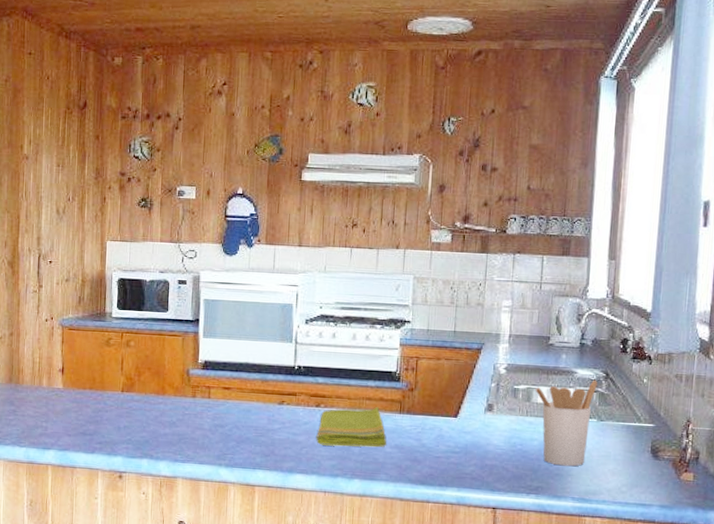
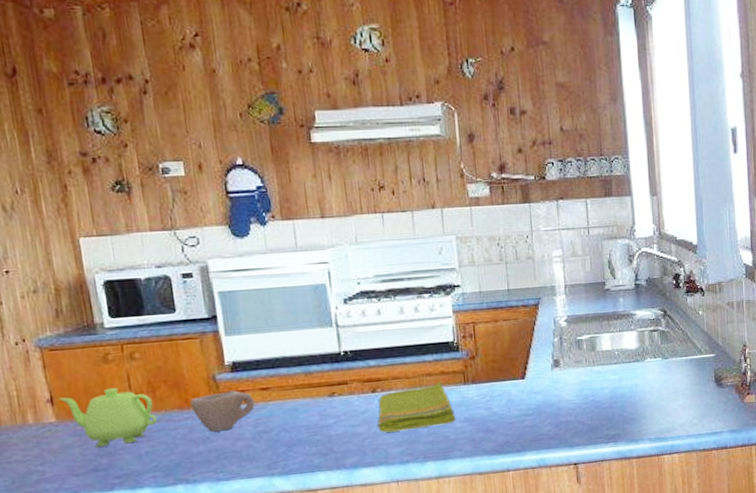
teapot: none [68,367,138,417] -> present [58,387,158,447]
cup: none [165,385,217,419] -> present [190,390,255,432]
utensil holder: present [534,379,598,467] -> none [597,319,657,410]

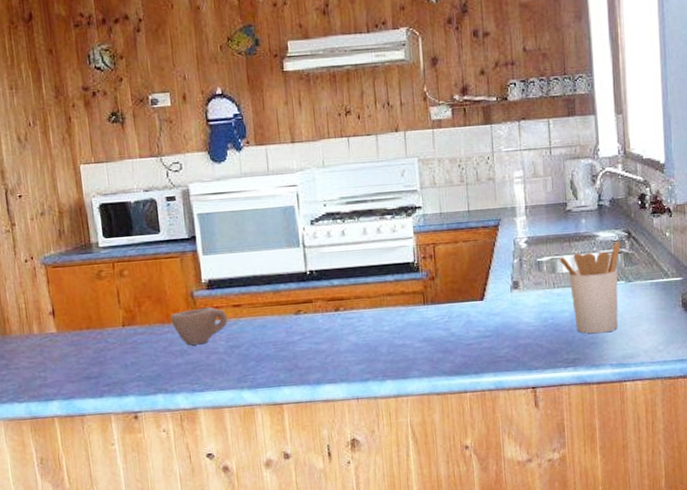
teapot: present [58,387,158,447] -> none [59,302,142,357]
dish towel: present [377,382,456,433] -> none [340,302,415,351]
utensil holder: none [597,319,657,410] -> present [557,240,621,334]

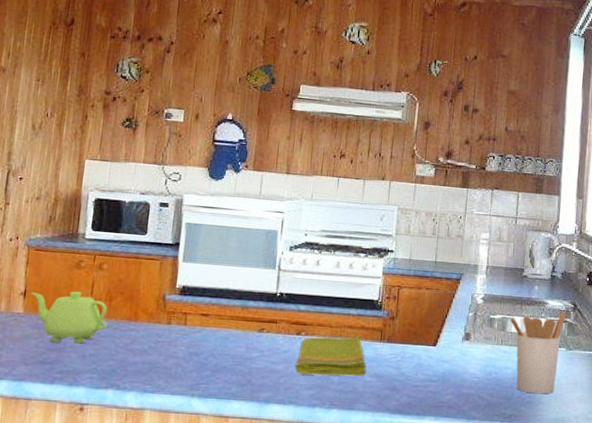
teapot: none [59,302,142,357] -> present [31,291,108,344]
cup: present [170,307,228,346] -> none [138,311,194,347]
dish towel: none [340,302,415,351] -> present [295,335,367,376]

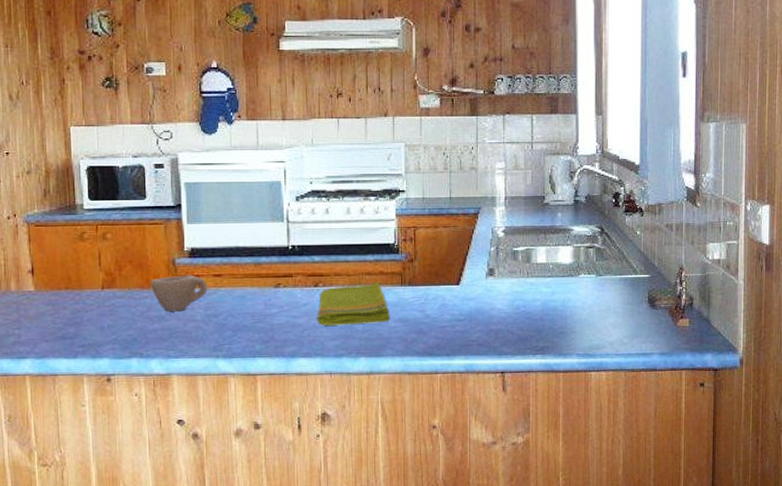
teapot: present [31,291,108,344] -> none [38,263,121,317]
cup: none [138,311,194,347] -> present [151,275,208,312]
utensil holder: present [509,310,566,394] -> none [533,235,593,324]

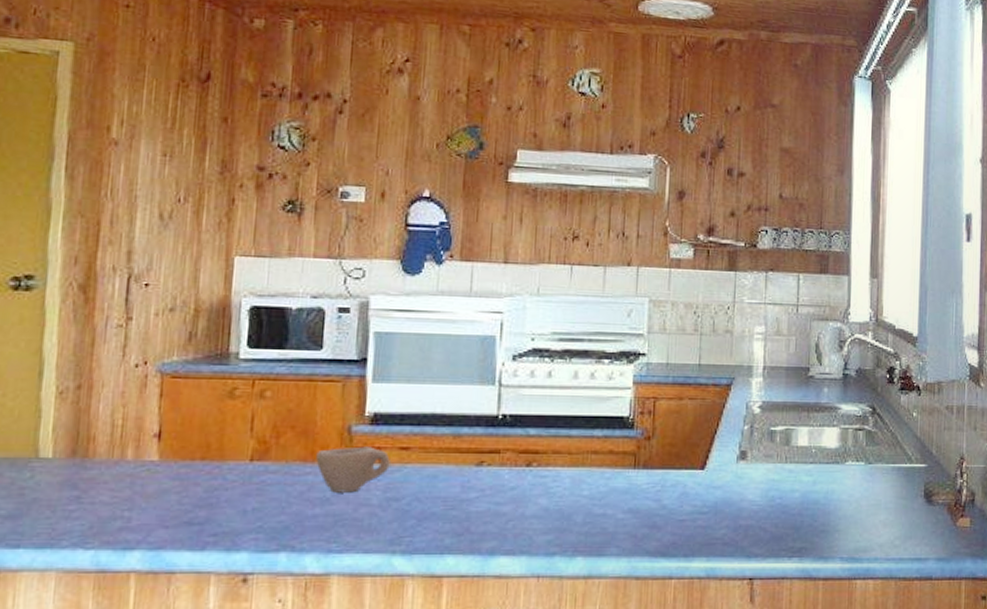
dish towel: present [317,281,391,326] -> none [526,462,619,516]

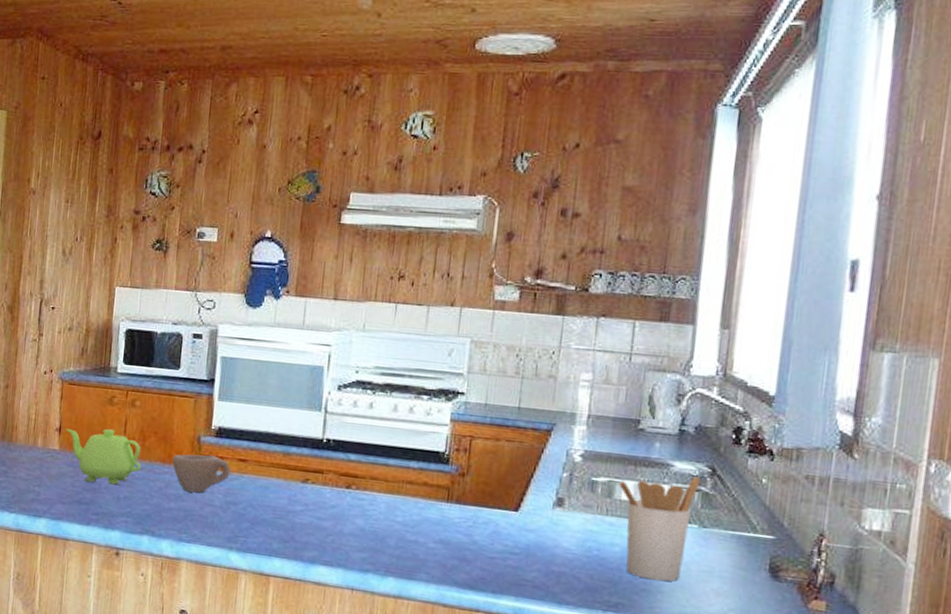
teapot: none [168,427,275,496] -> present [66,428,141,485]
utensil holder: none [793,416,864,520] -> present [617,475,701,582]

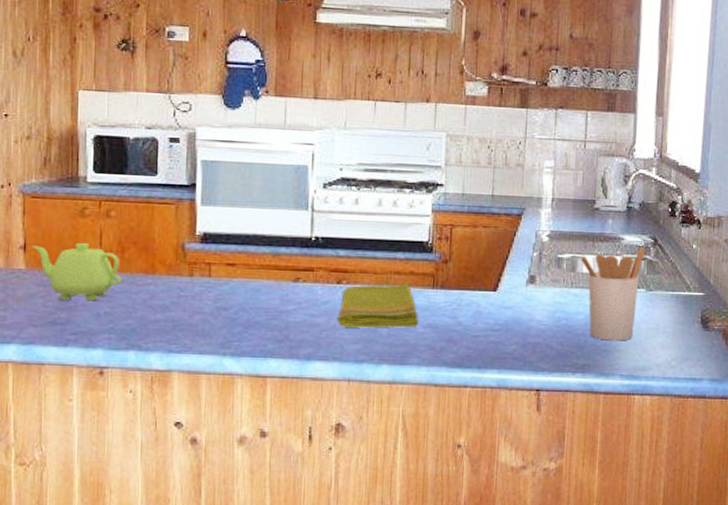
cup: present [172,454,231,493] -> none [156,262,219,302]
dish towel: none [344,492,430,541] -> present [338,282,419,328]

